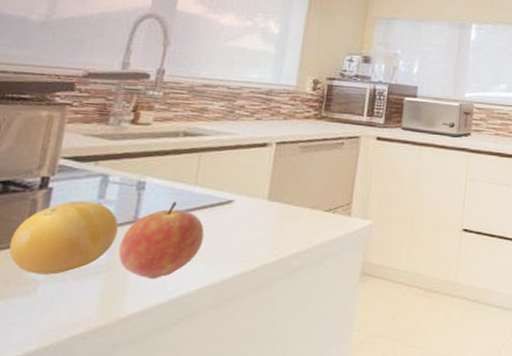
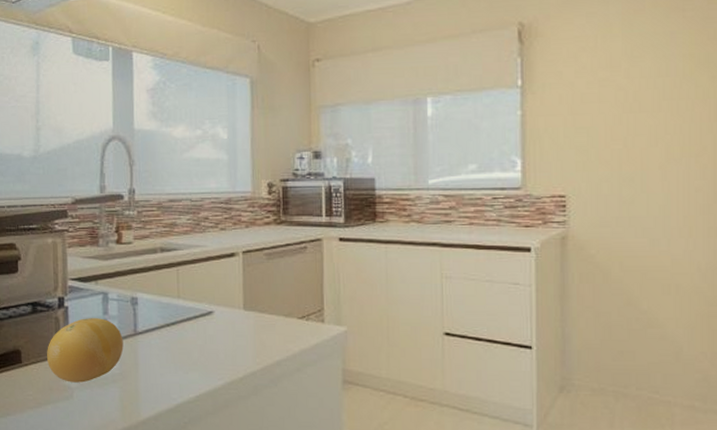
fruit: present [118,202,205,280] -> none [127,315,194,387]
toaster: present [400,96,475,138] -> none [361,190,442,231]

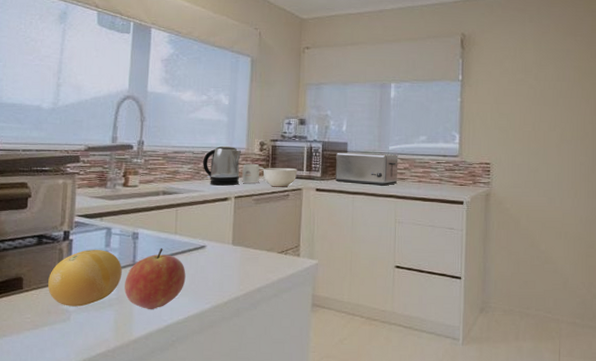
fruit: none [127,315,194,387] -> present [124,248,186,310]
kettle: none [203,189,247,239] -> present [203,145,241,186]
mug: none [249,211,276,234] -> present [242,164,265,183]
bowl: none [273,213,315,238] -> present [262,167,298,187]
toaster: none [361,190,442,231] -> present [335,152,398,186]

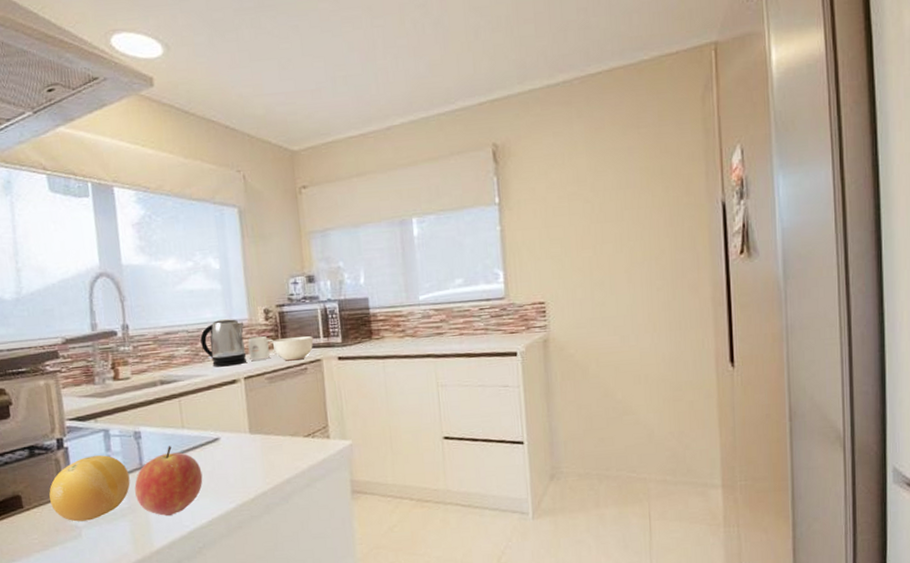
toaster: present [335,152,398,186] -> none [357,305,434,347]

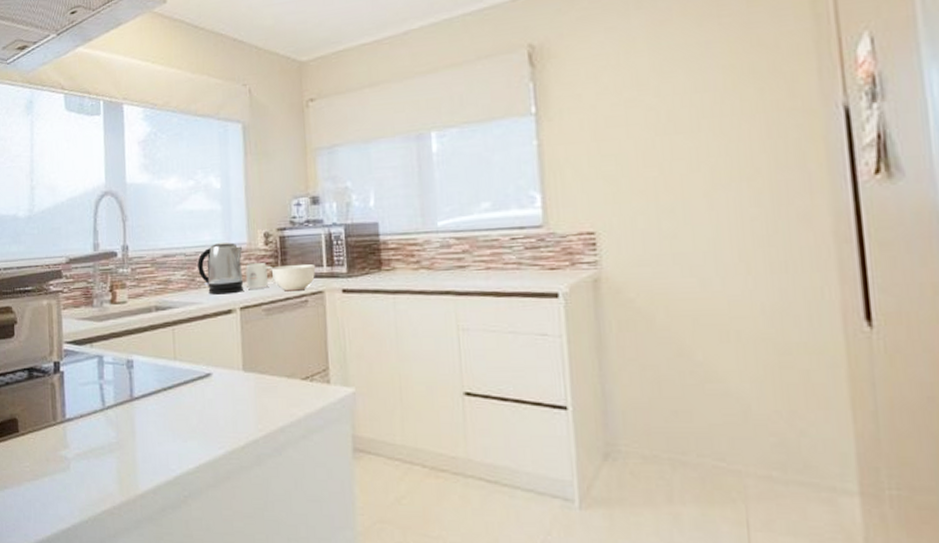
fruit: present [49,455,131,522] -> none [43,383,120,453]
fruit: present [134,446,203,517] -> none [124,378,192,457]

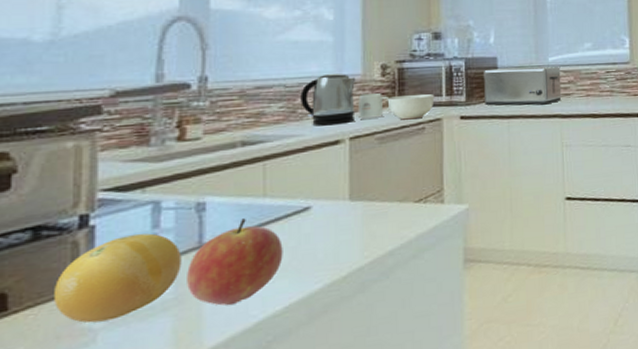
fruit: none [43,383,120,453] -> present [54,233,182,324]
fruit: none [124,378,192,457] -> present [187,218,283,306]
toaster: none [365,233,455,279] -> present [483,67,562,106]

